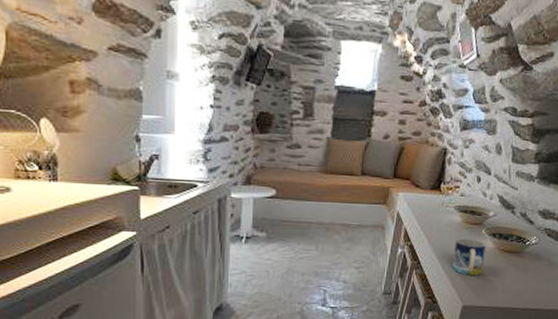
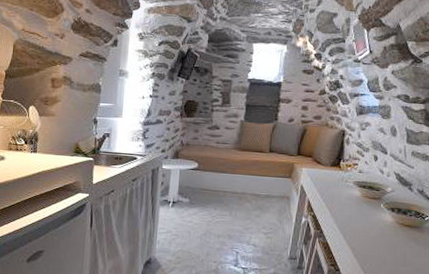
mug: present [453,238,486,275] -> none [354,211,385,247]

